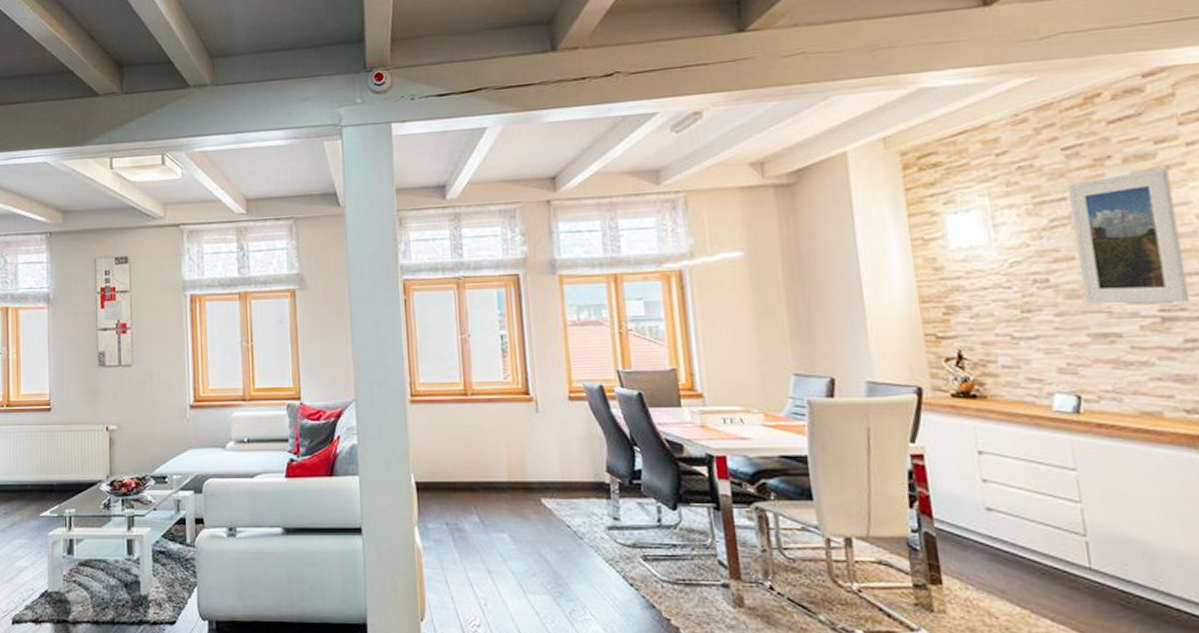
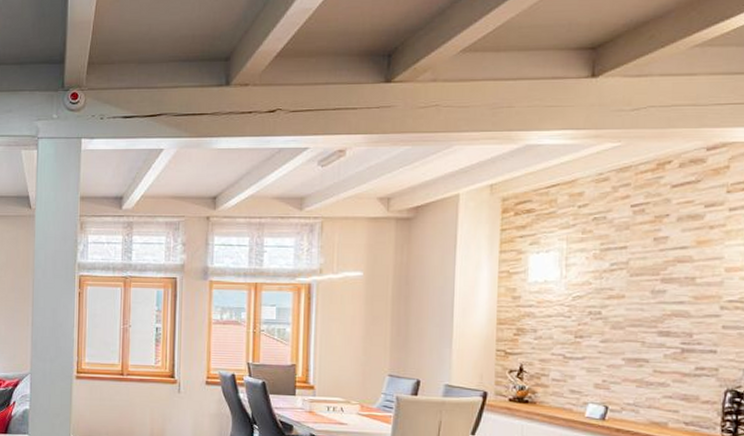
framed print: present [1068,168,1191,304] -> none [626,228,711,339]

